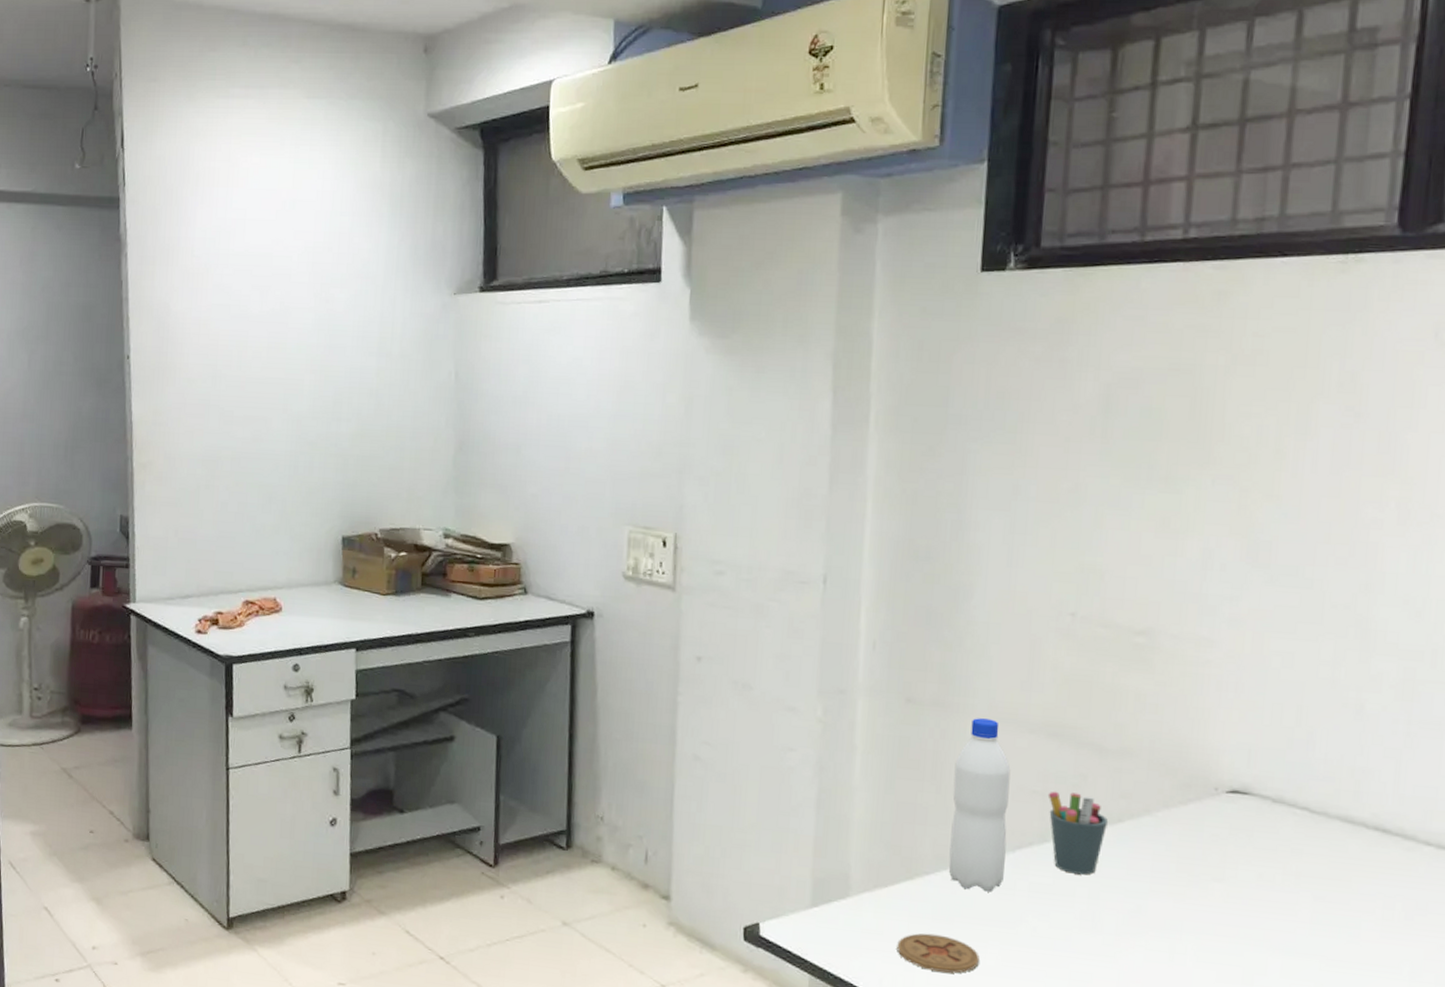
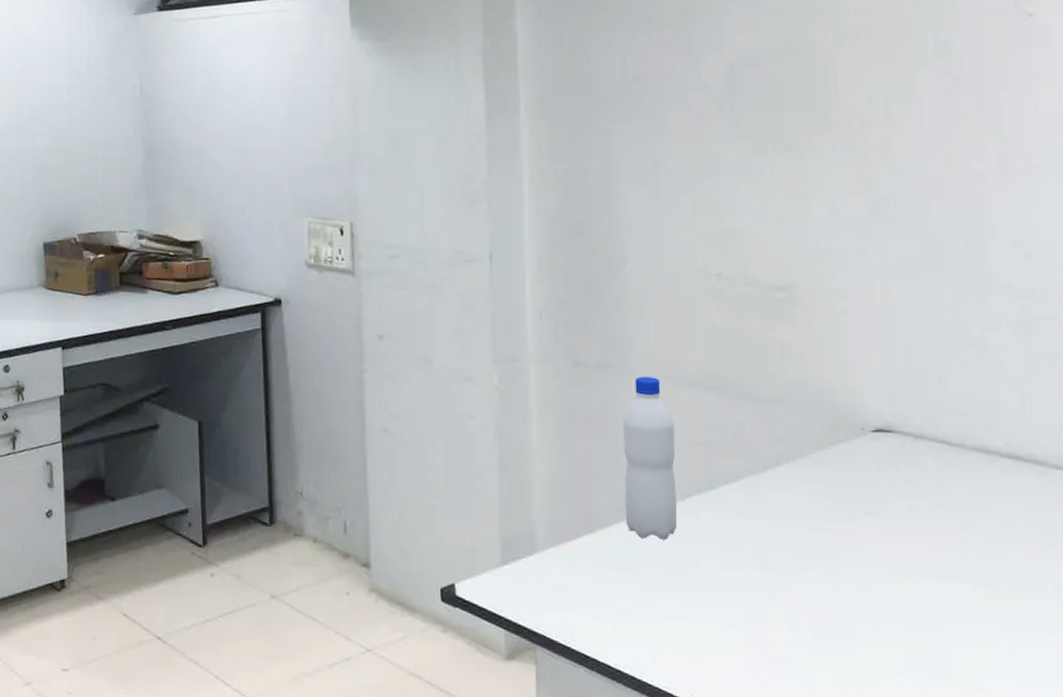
coaster: present [897,933,980,974] -> none [584,582,661,620]
pen holder: present [1047,791,1108,875] -> none [710,440,767,518]

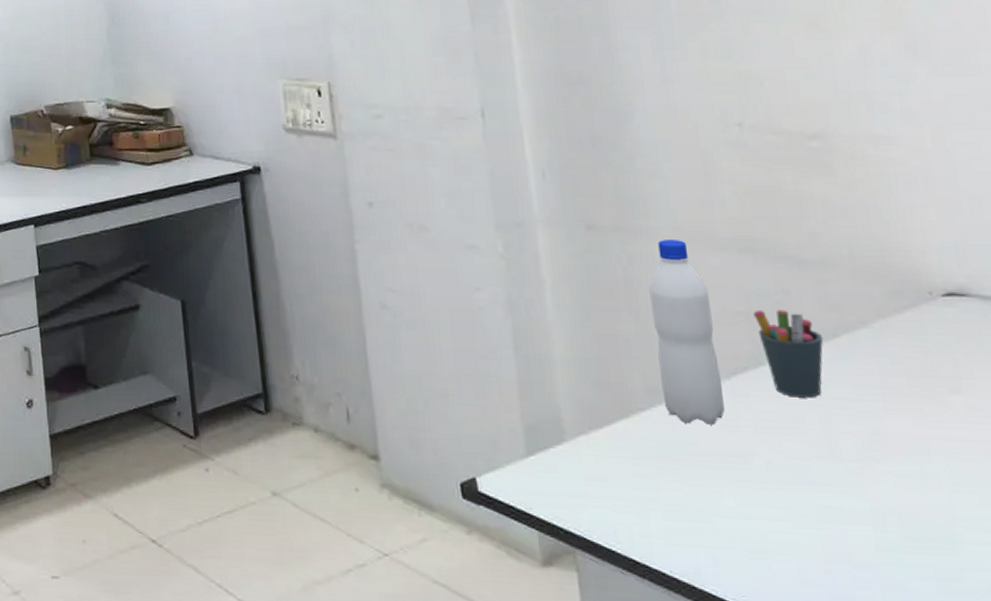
pen holder: none [710,440,767,518] -> present [752,309,823,398]

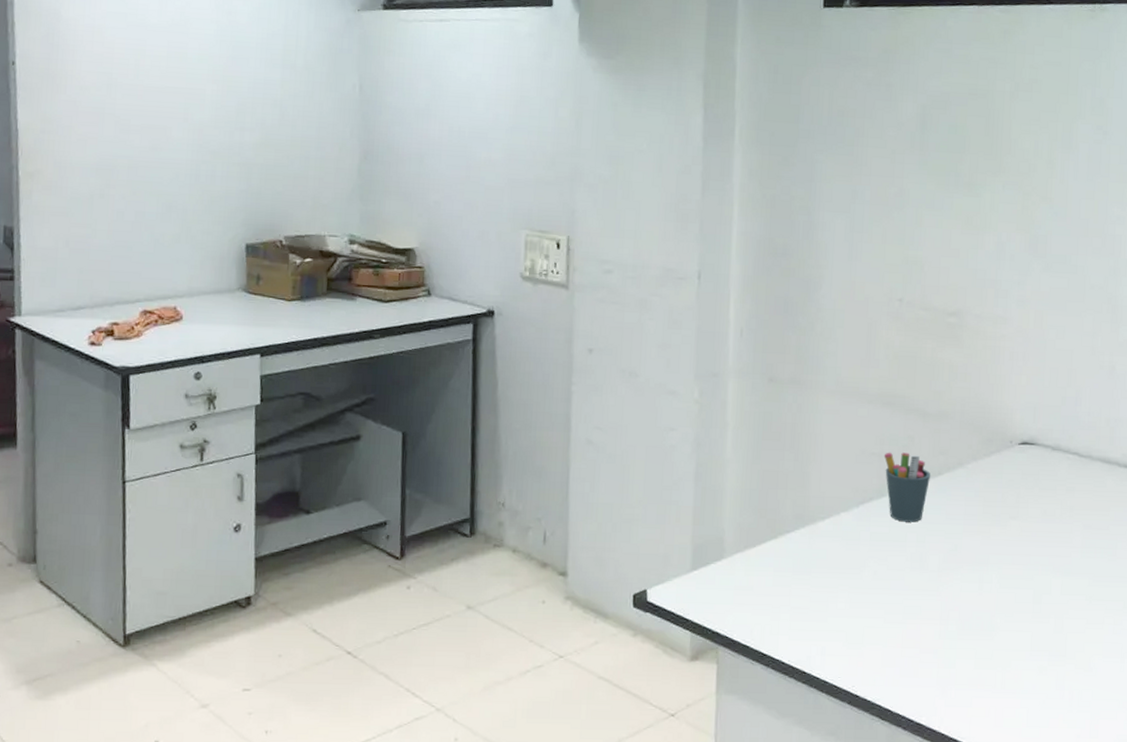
water bottle: present [649,240,725,425] -> none [805,392,854,544]

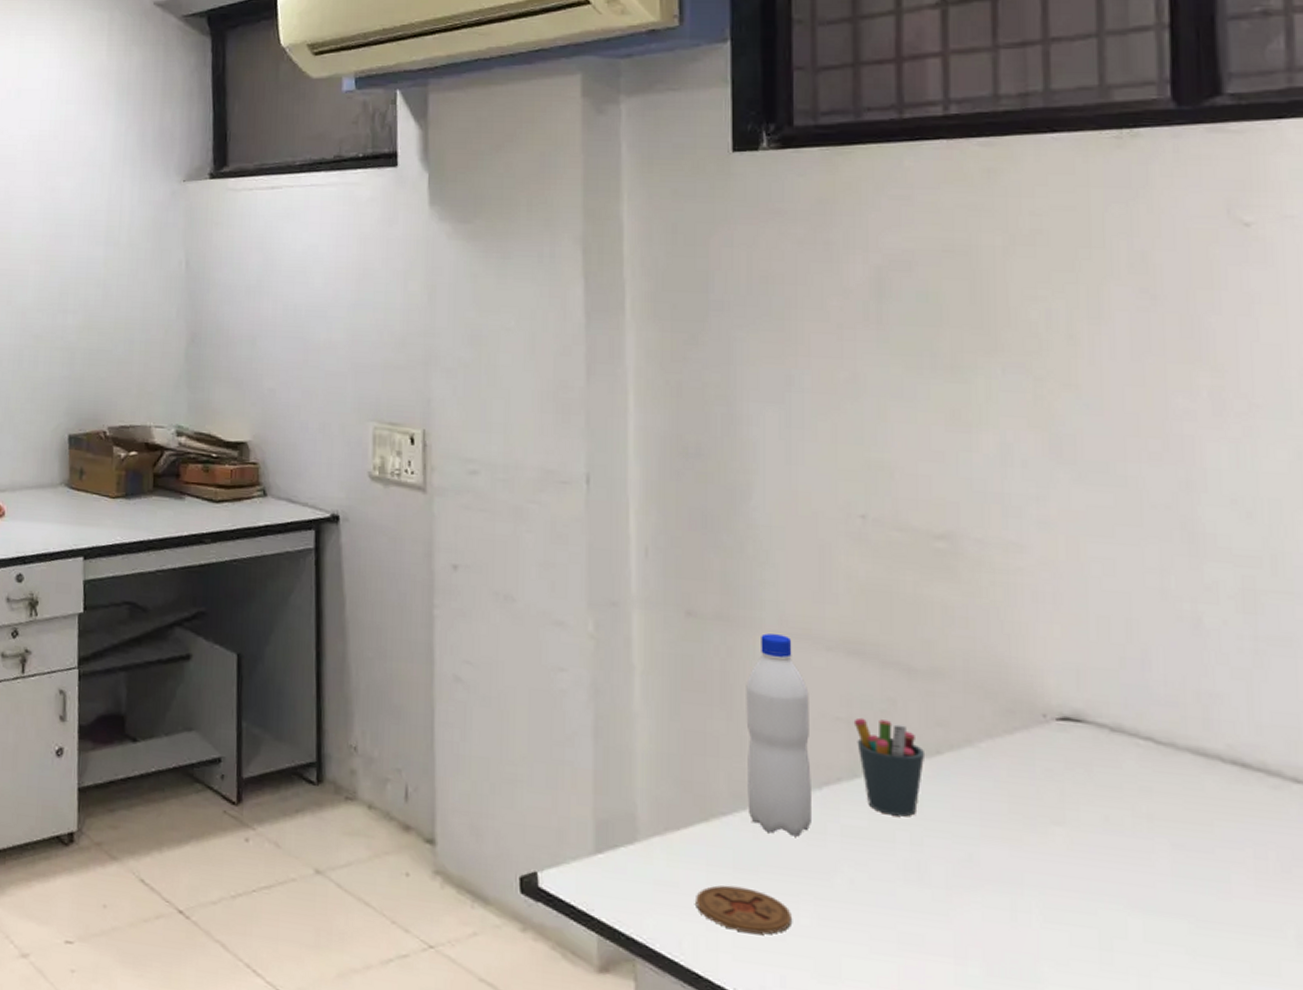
coaster: none [764,585,832,618] -> present [696,885,791,934]
water bottle: none [805,392,854,544] -> present [746,633,811,837]

